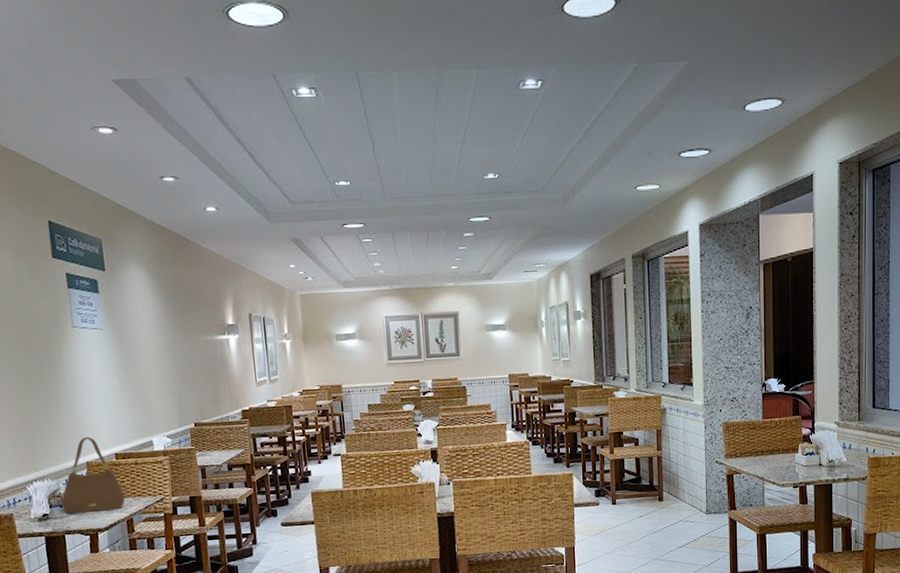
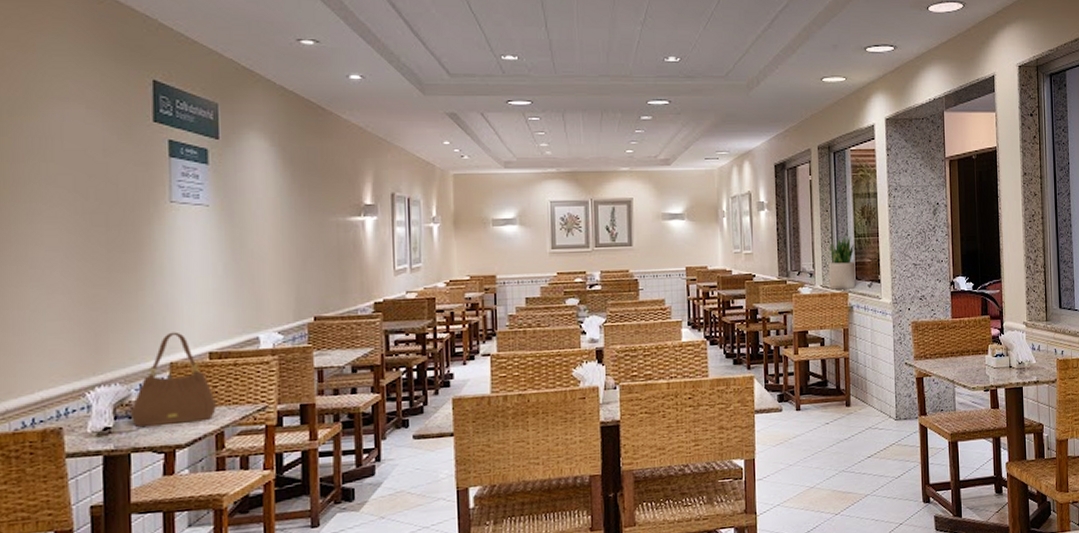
planter: none [642,341,669,393] -> present [828,235,856,290]

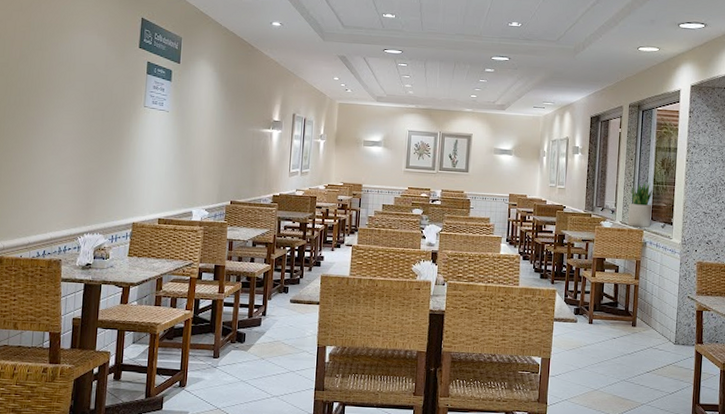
handbag: present [129,332,218,428] -> none [103,200,161,268]

